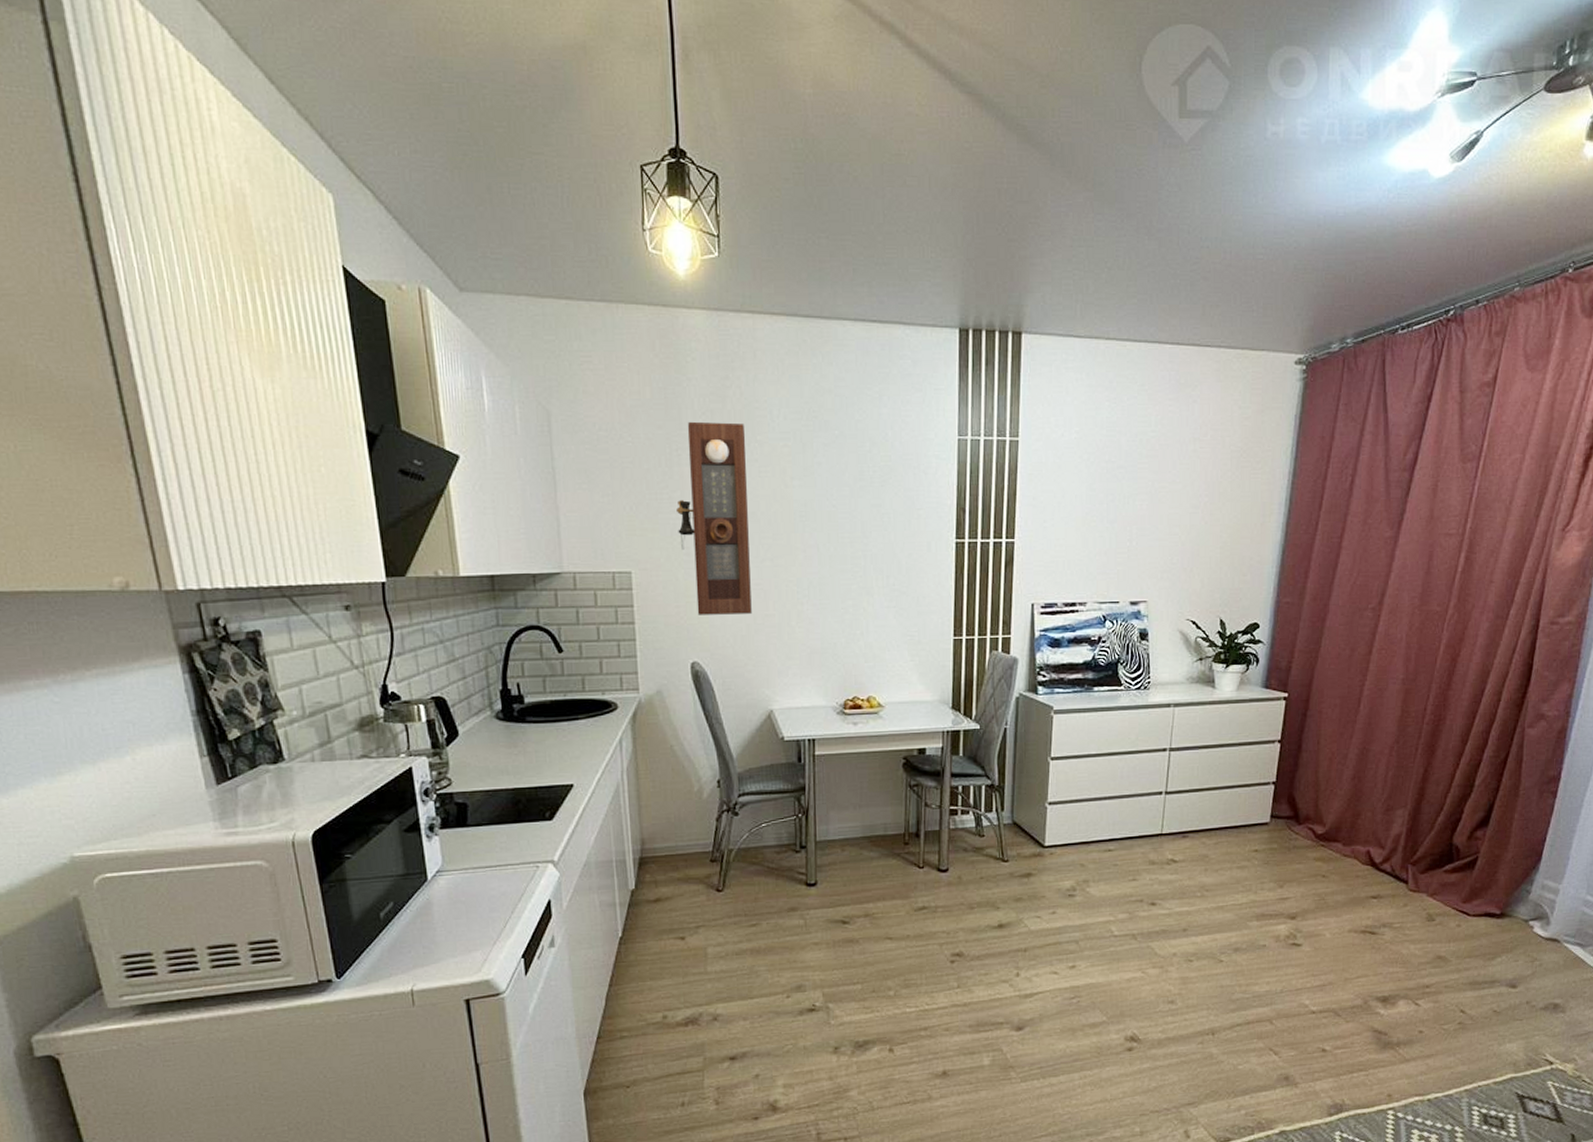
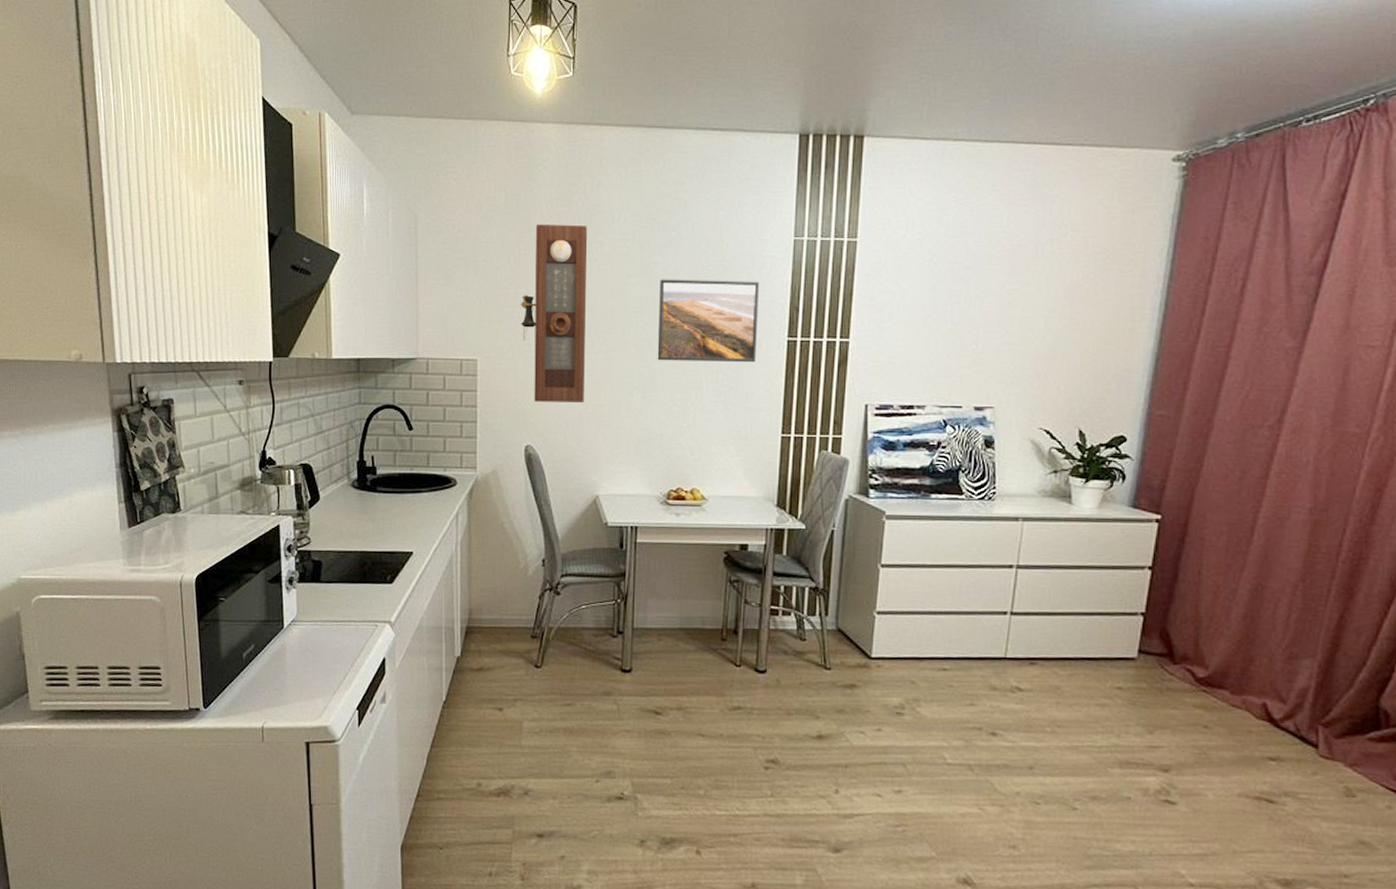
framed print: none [825,480,927,567] -> present [657,279,760,363]

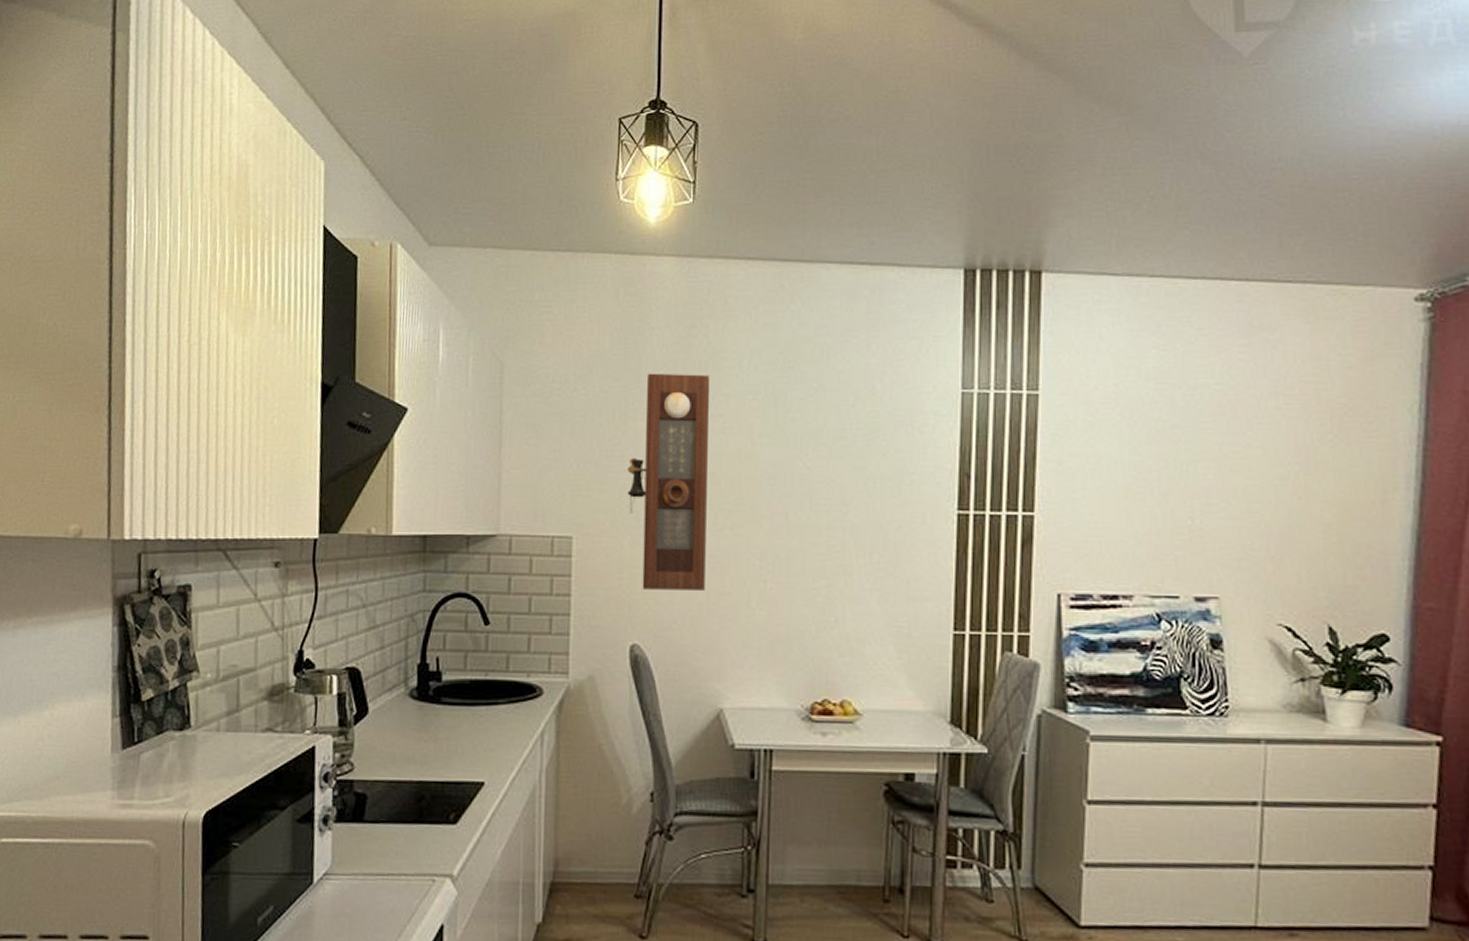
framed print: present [657,279,760,363] -> none [796,439,921,542]

